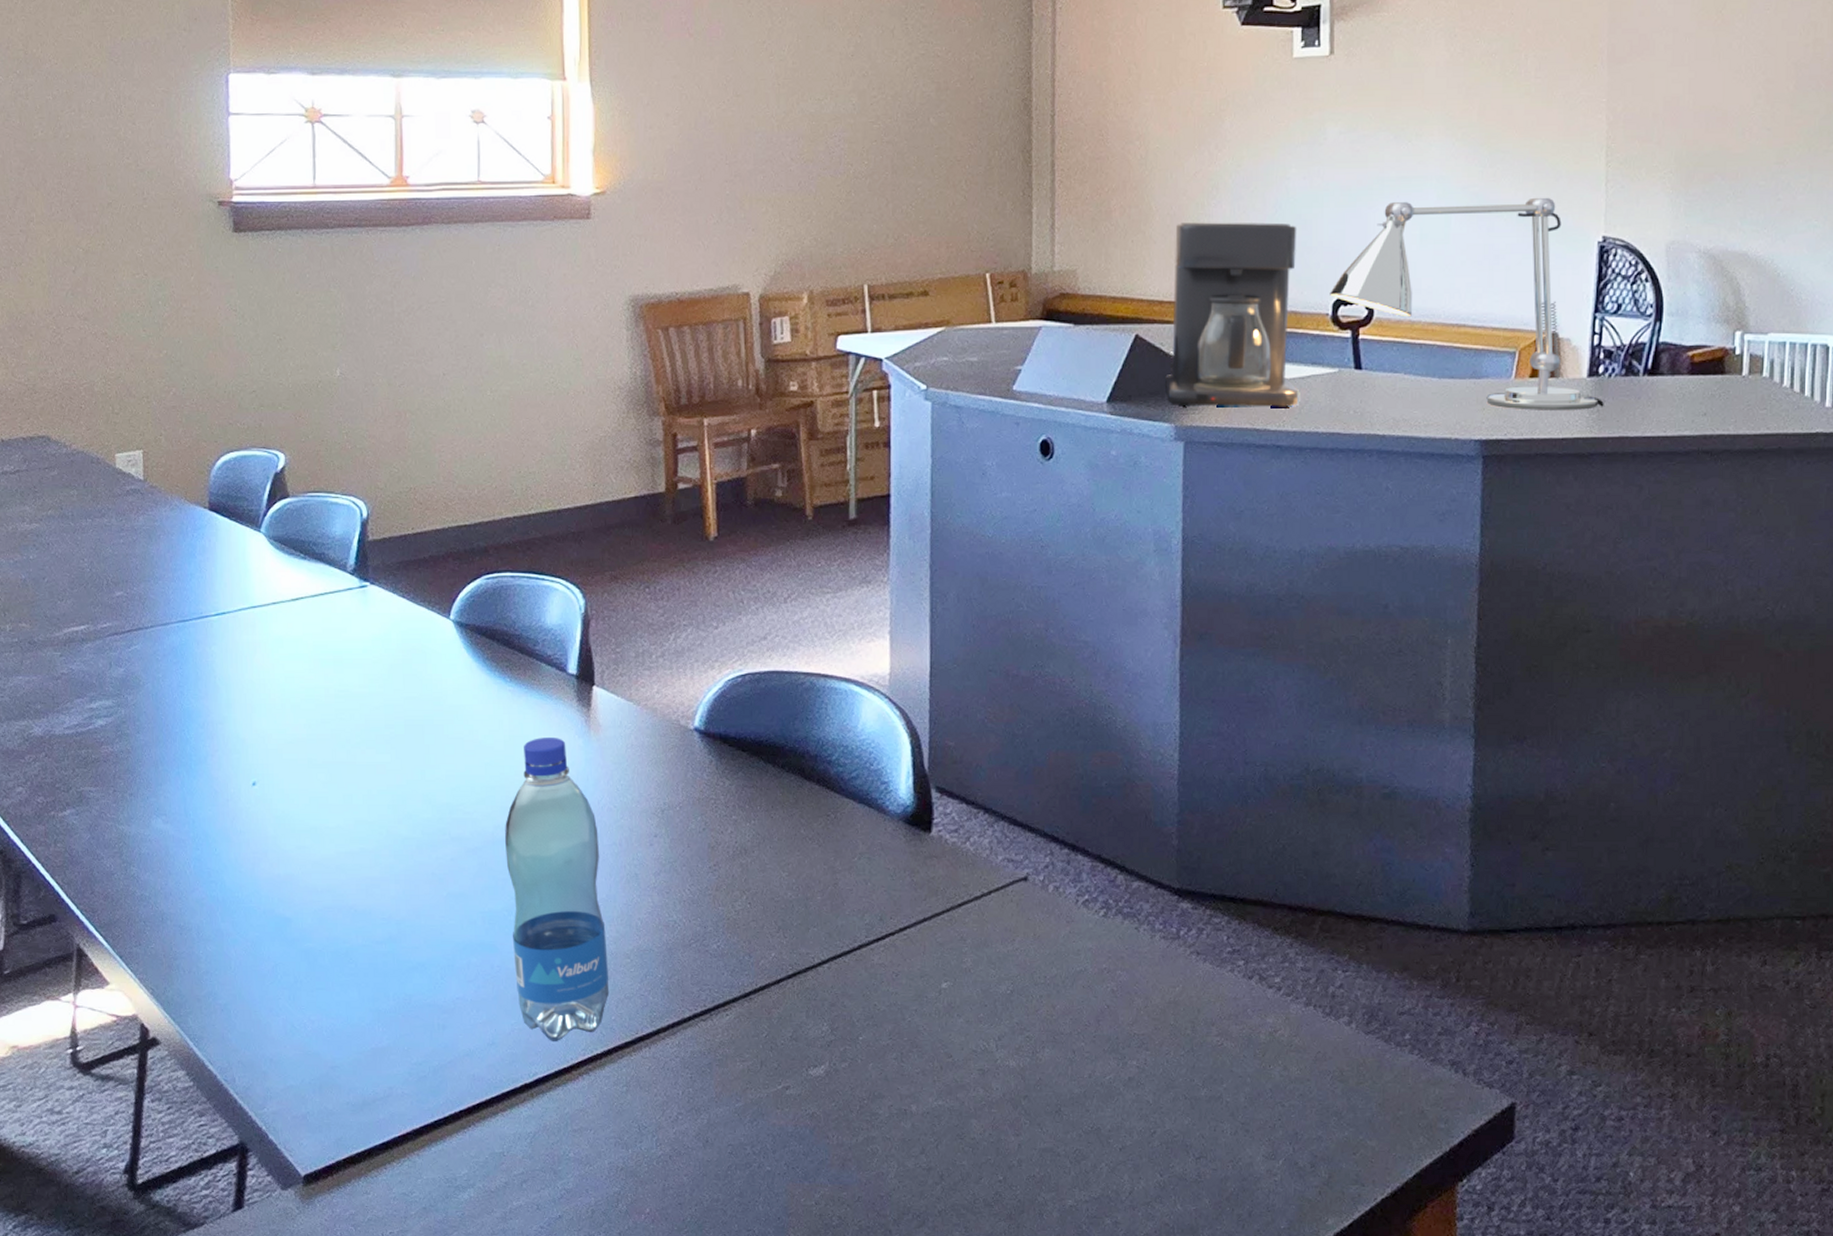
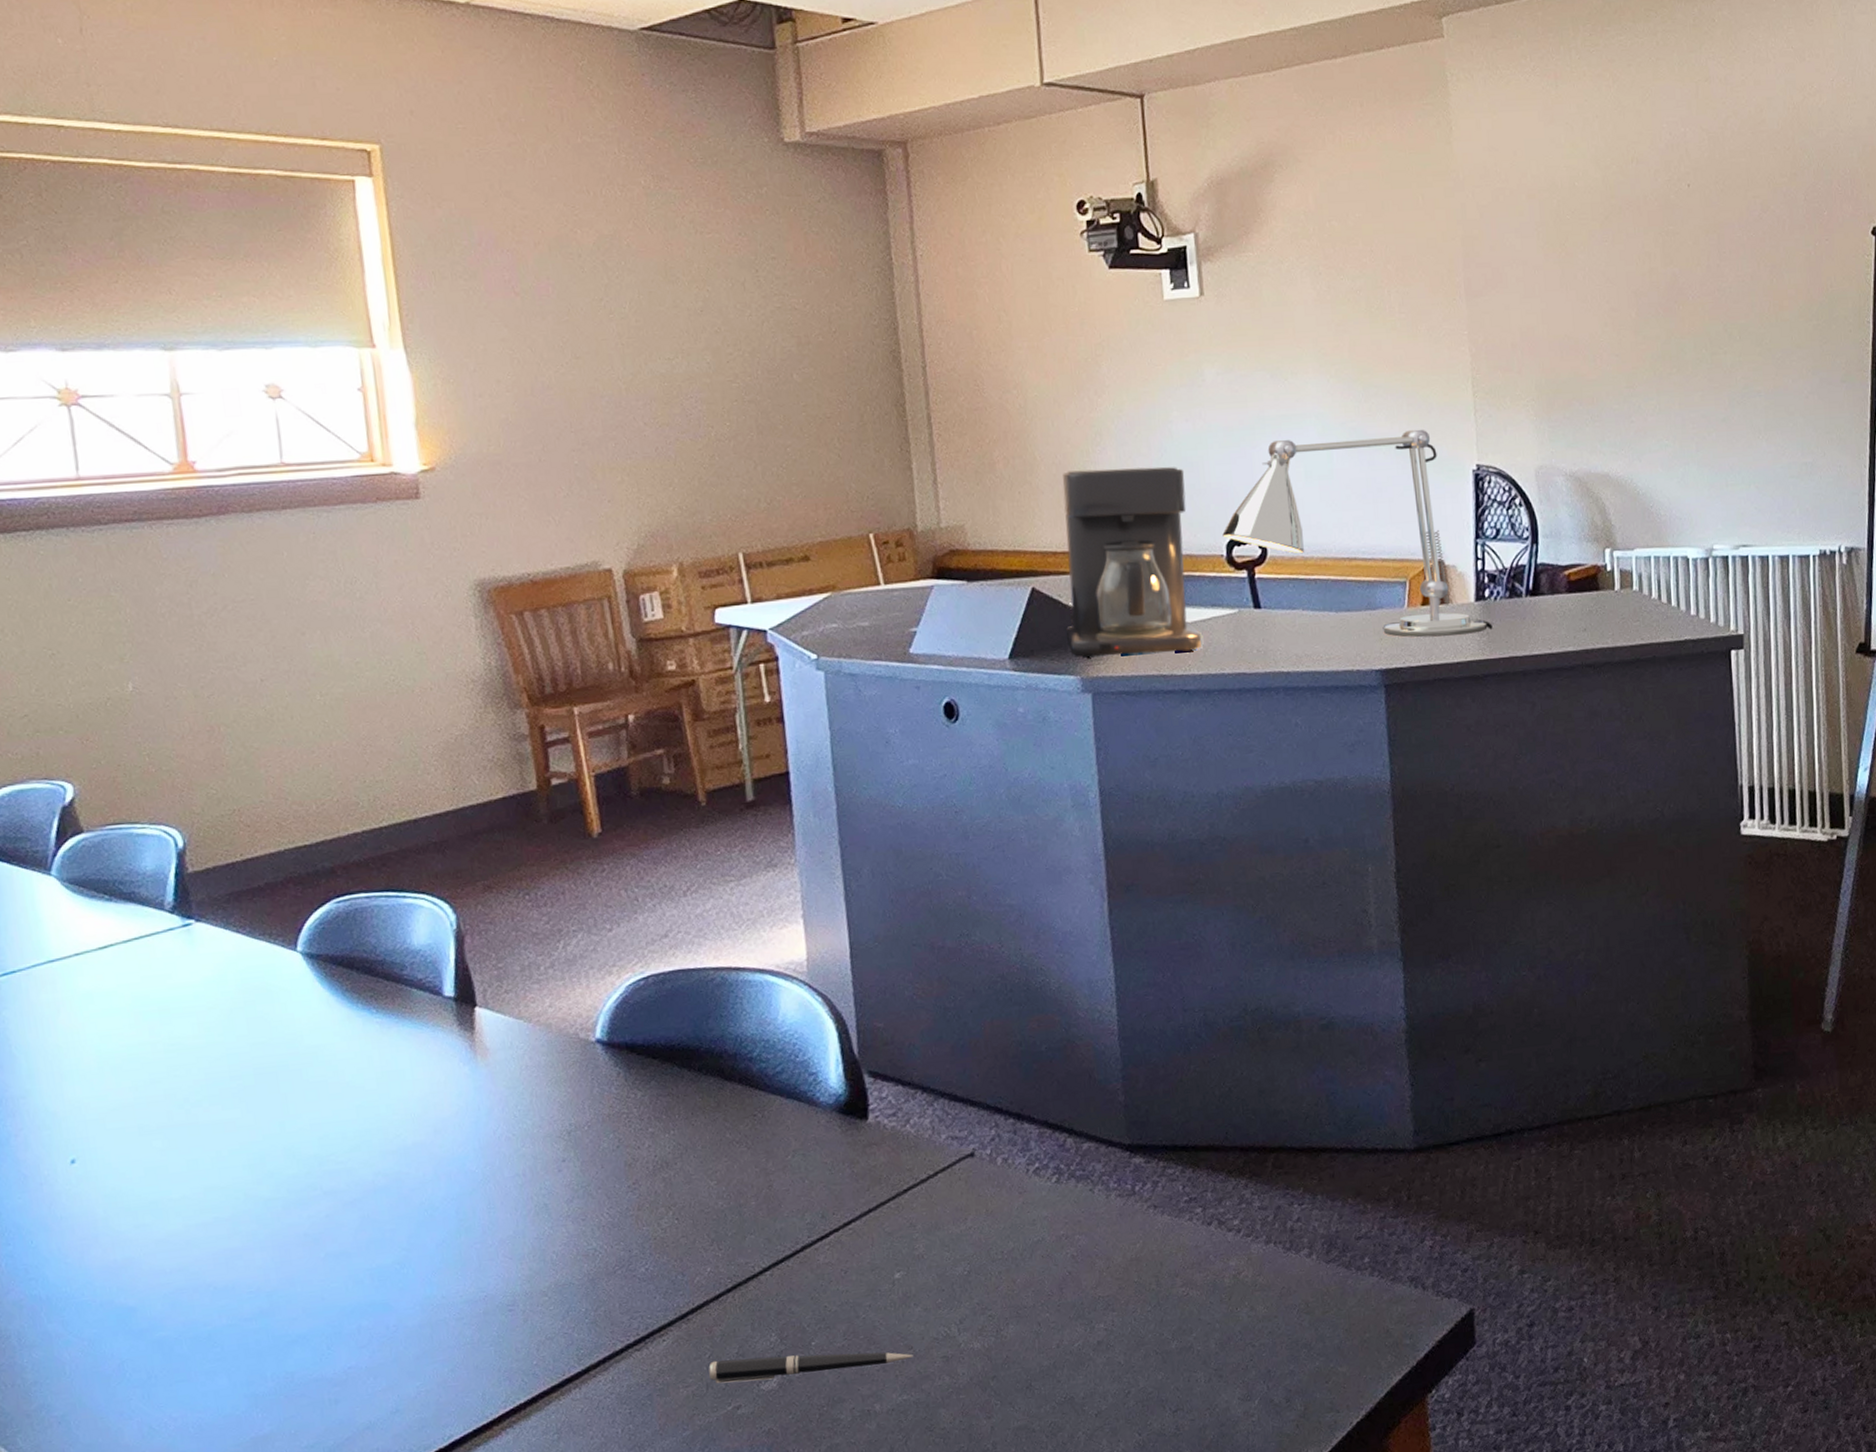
bottle: present [505,738,610,1041] -> none [386,1068,528,1398]
pen: none [764,1040,953,1069] -> present [709,1352,915,1384]

